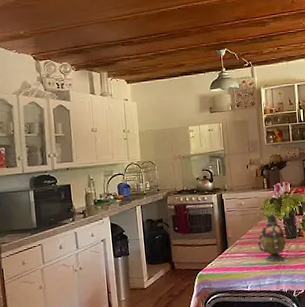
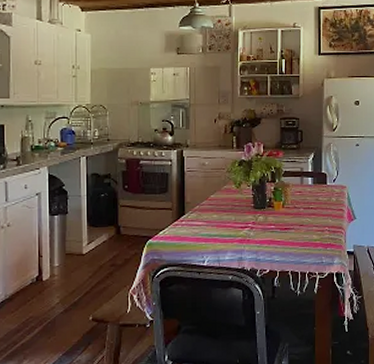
teapot: present [257,214,286,262] -> none [220,178,253,235]

